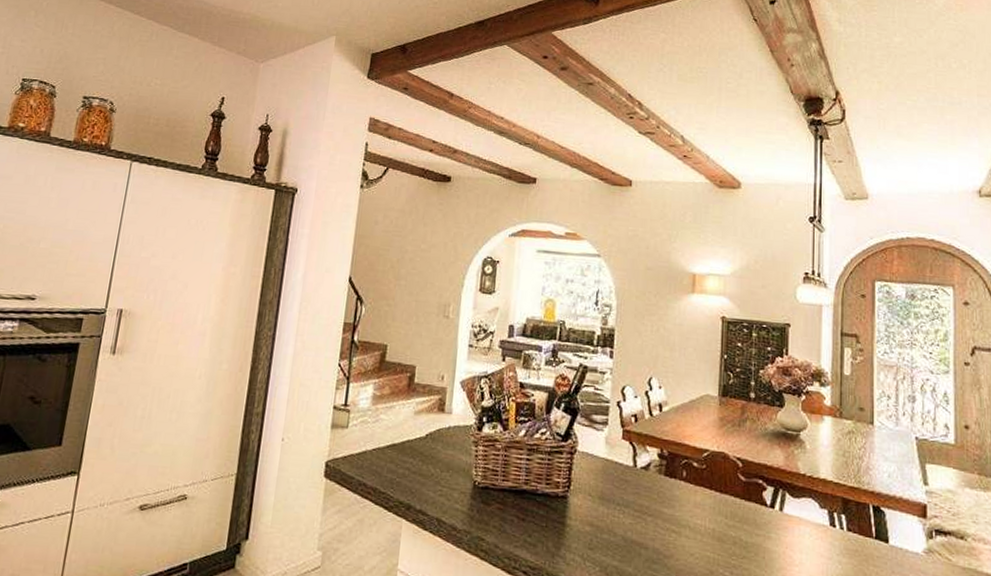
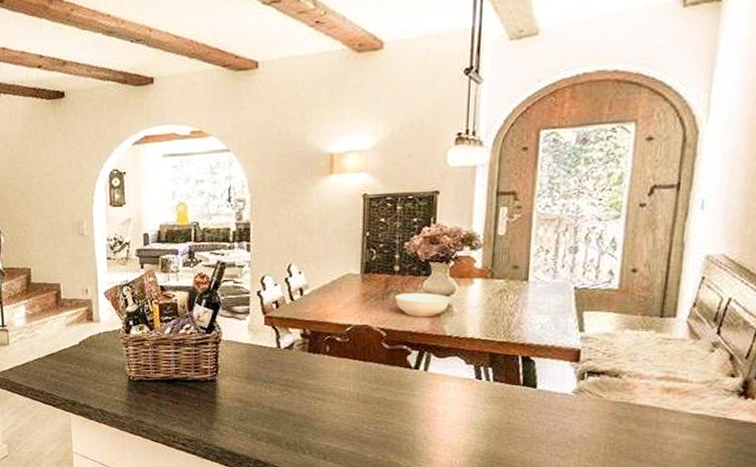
bowl: none [751,422,803,451] -> present [395,292,451,317]

